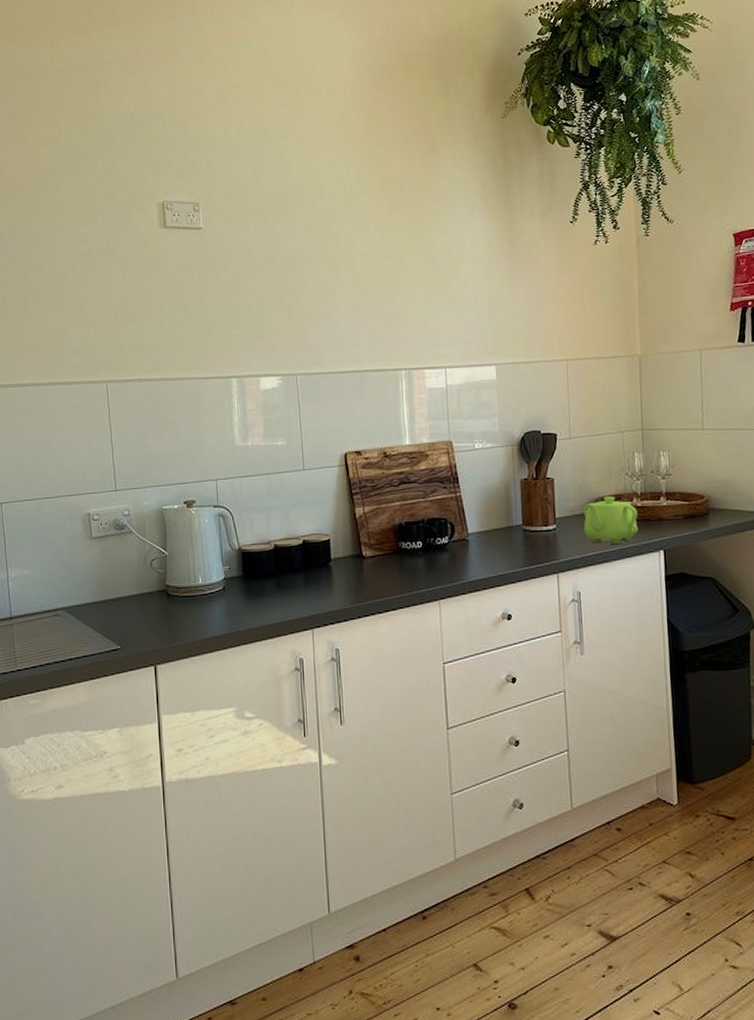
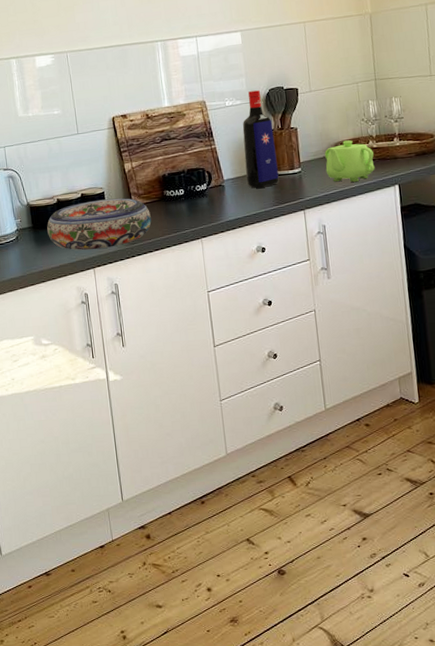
bowl: none [260,547,383,607] -> present [47,198,152,250]
liquor bottle: none [492,433,531,545] -> present [242,90,279,188]

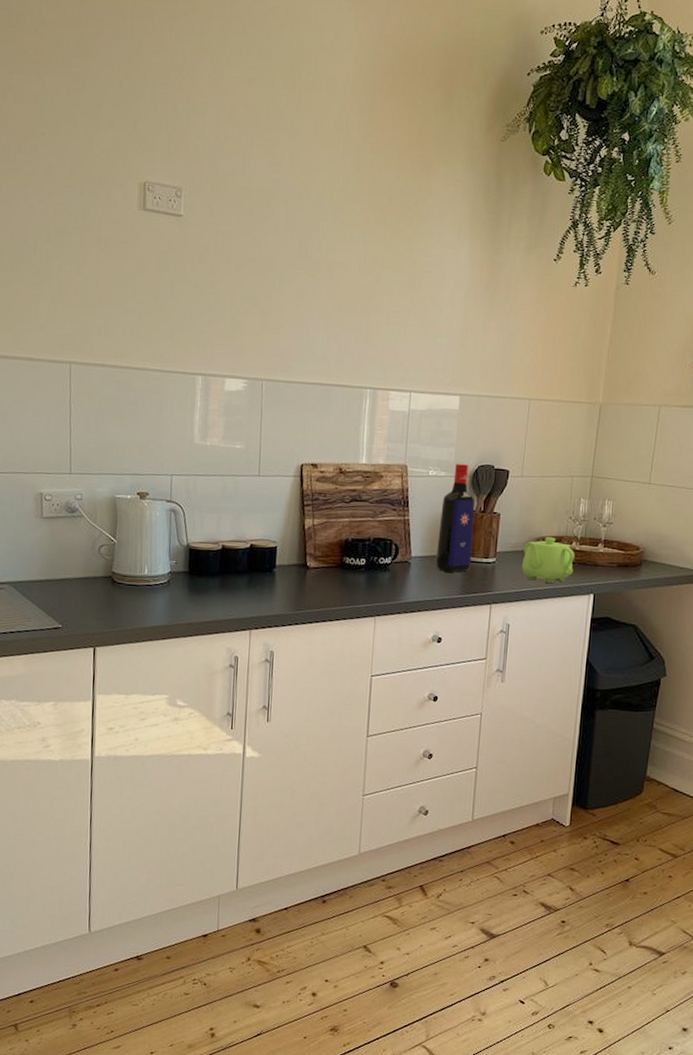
bowl: present [47,198,152,250] -> none [204,554,324,610]

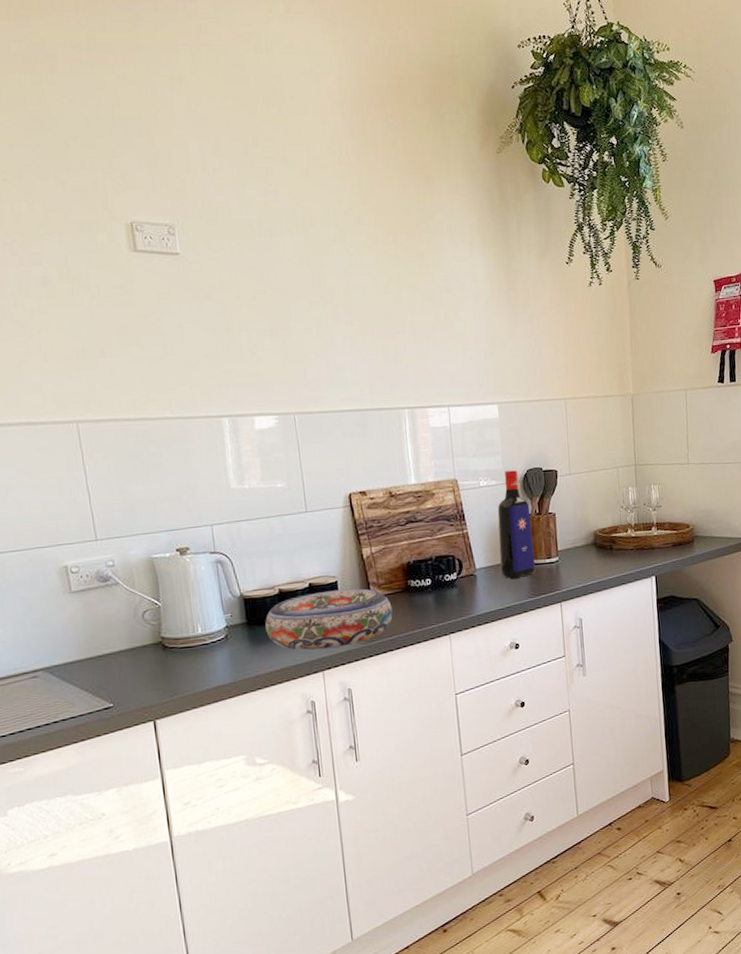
bowl: none [204,554,324,610] -> present [265,588,393,650]
teapot: present [521,537,575,584] -> none [583,528,633,573]

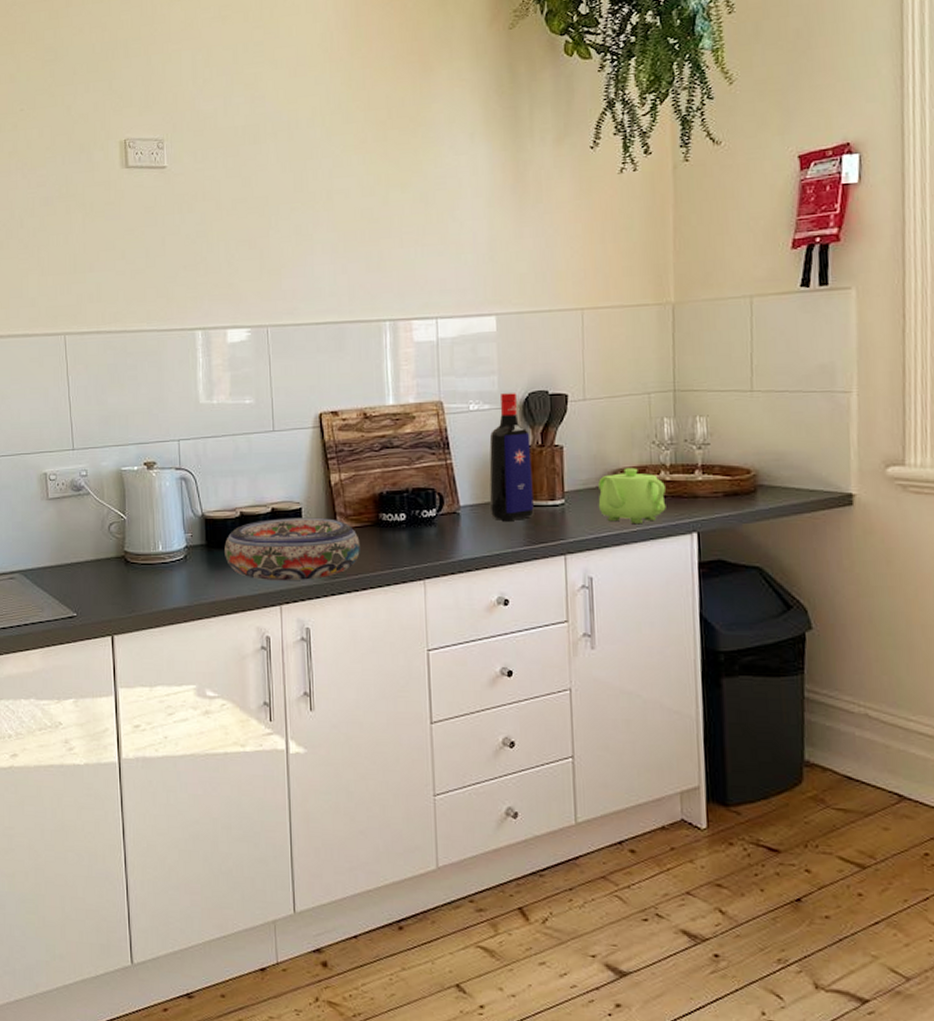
teapot: none [583,528,633,573] -> present [598,468,666,525]

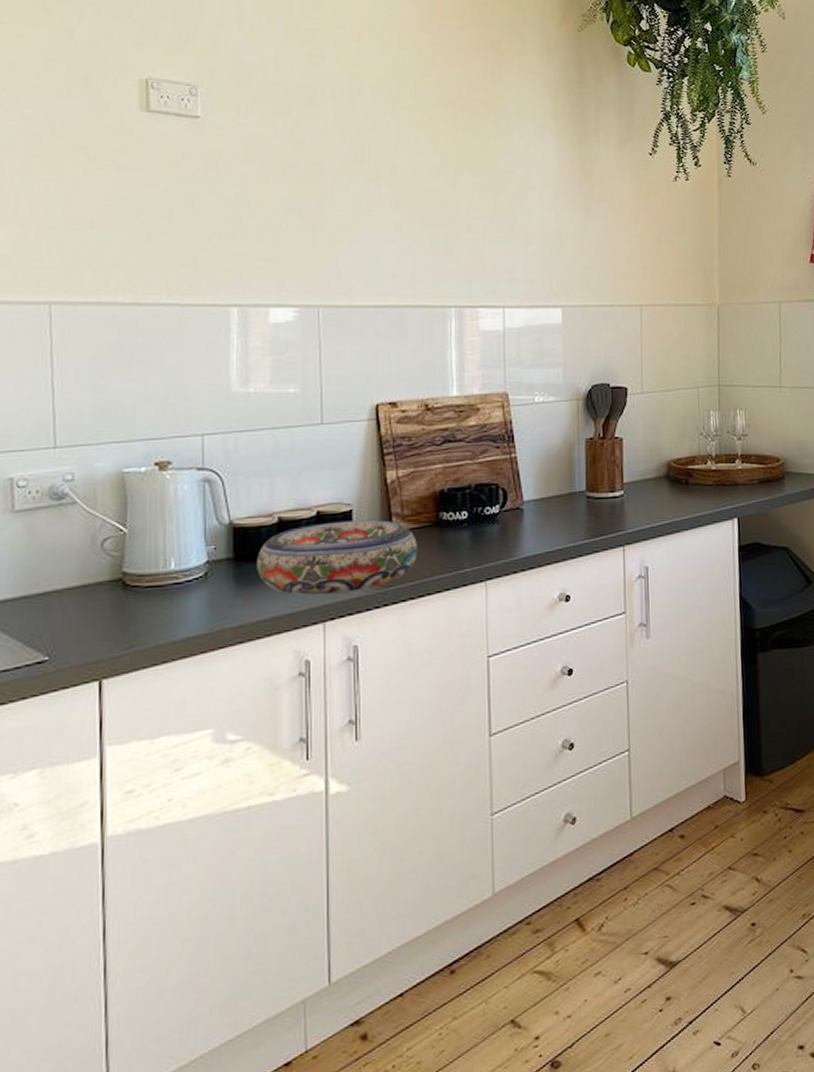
liquor bottle: present [489,393,534,520] -> none [552,385,595,515]
teapot: present [598,468,666,525] -> none [653,458,712,513]

